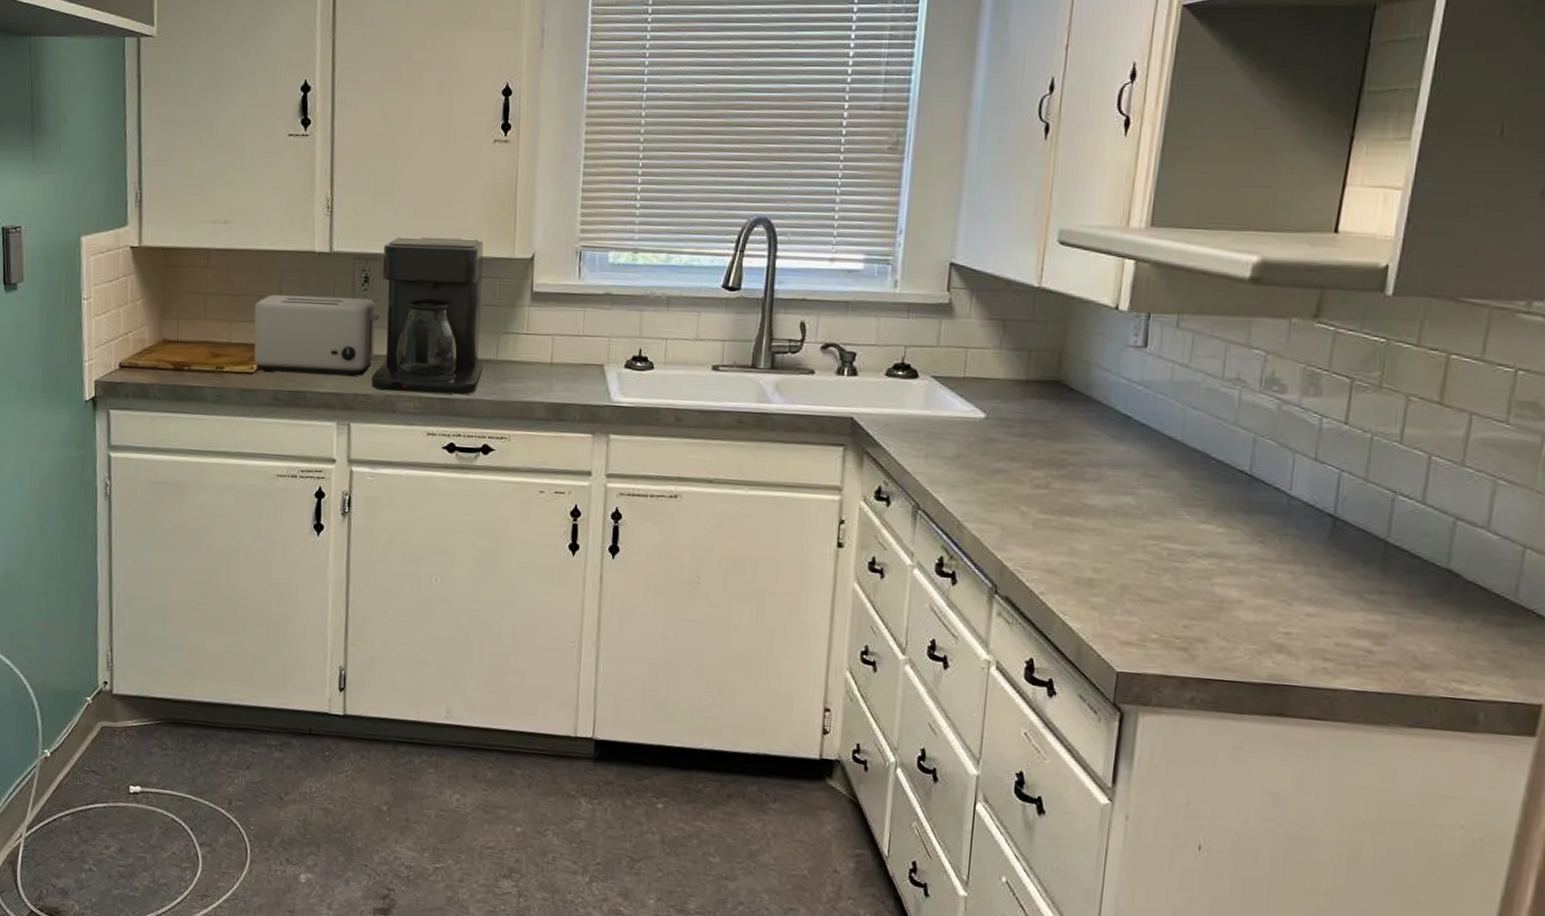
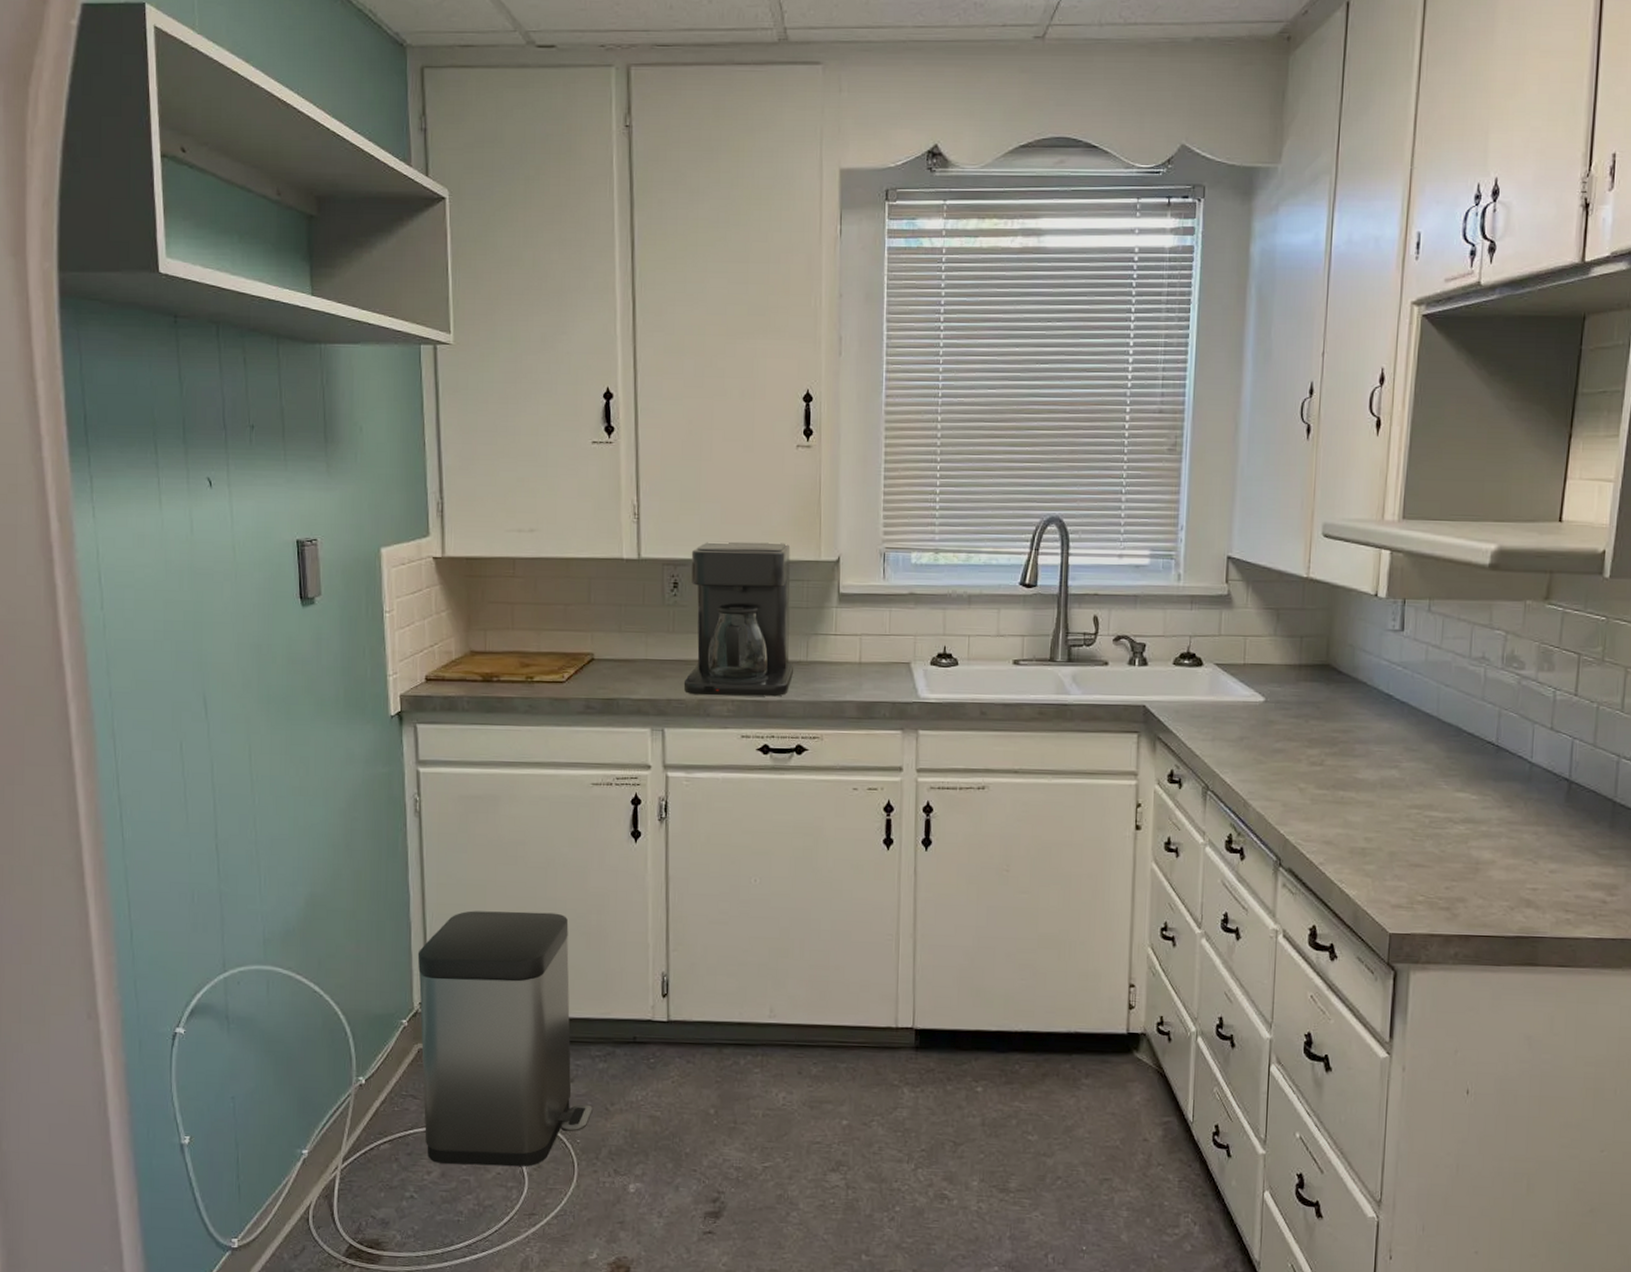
pedal bin: none [103,594,268,849] -> present [417,910,594,1166]
toaster: present [253,295,380,377] -> none [563,602,690,683]

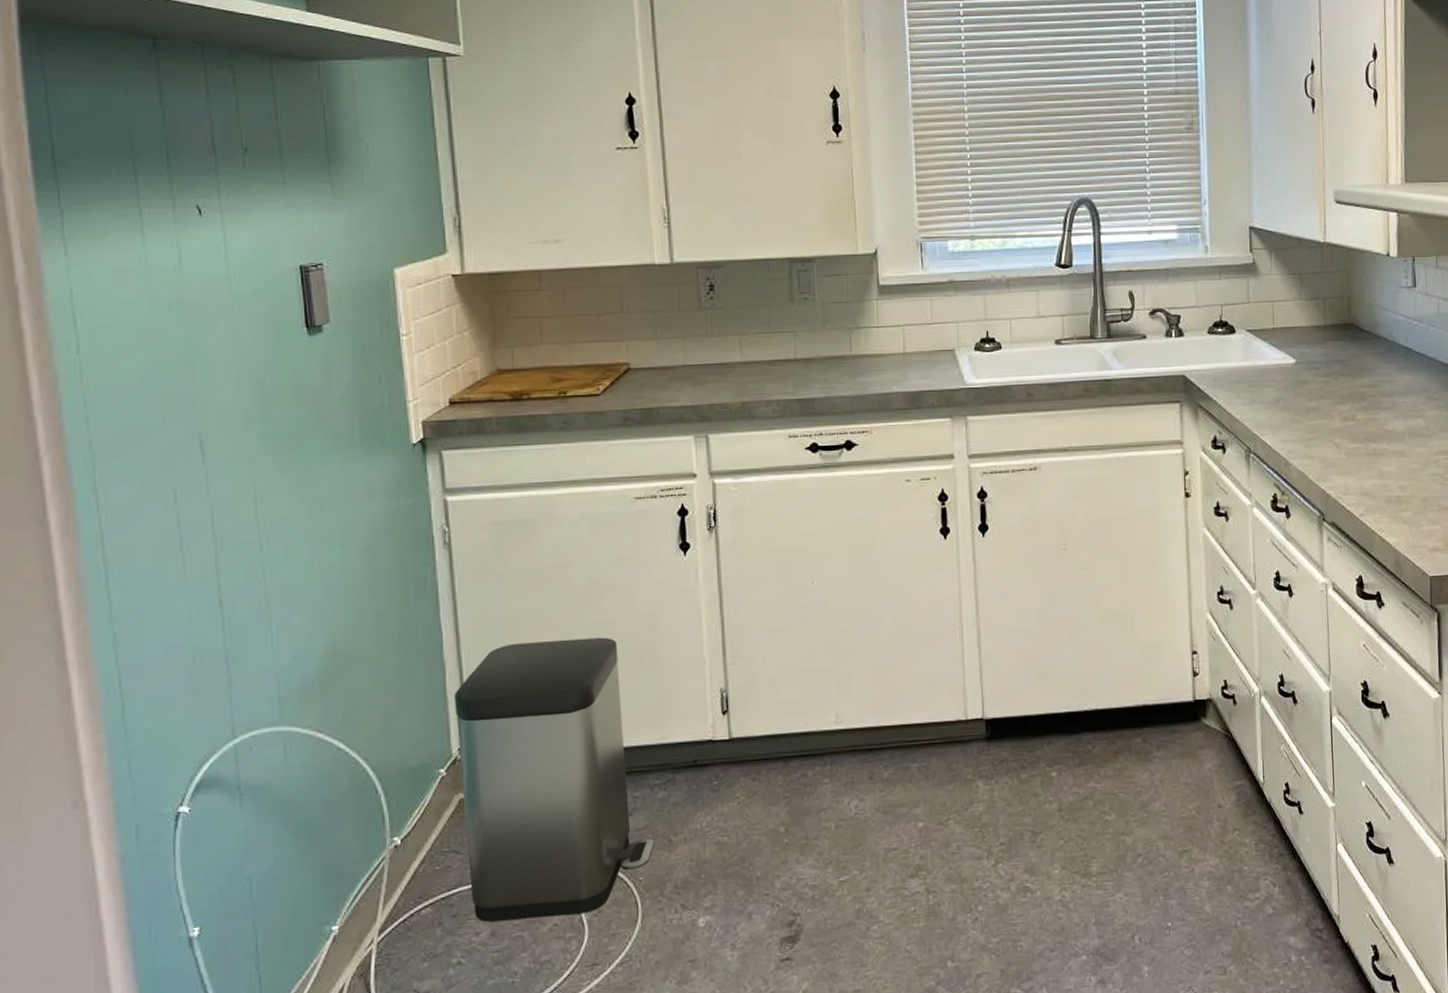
coffee maker: present [683,541,793,697] -> none [725,239,838,398]

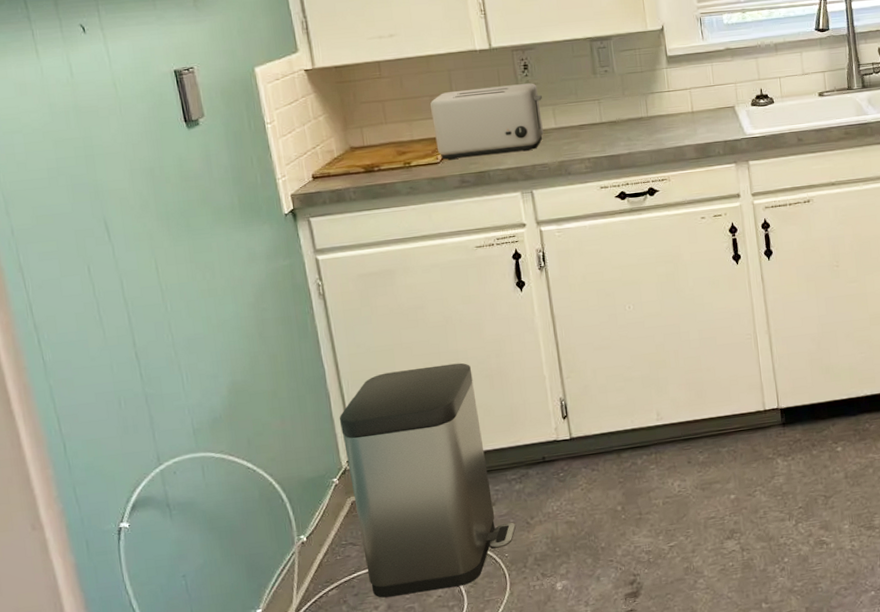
toaster: none [595,307,729,393] -> present [430,83,544,160]

